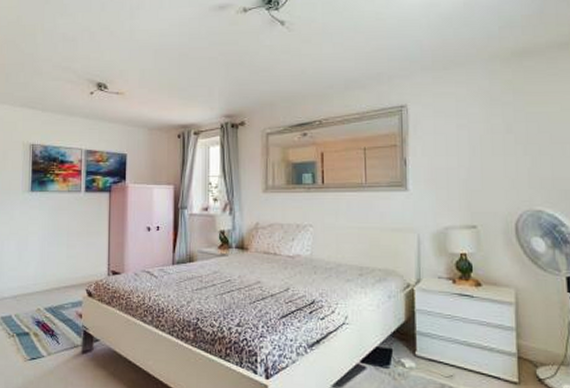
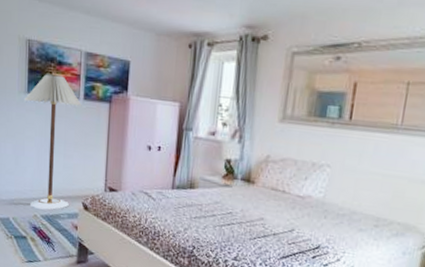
floor lamp: none [28,173,84,302] -> present [25,74,82,210]

